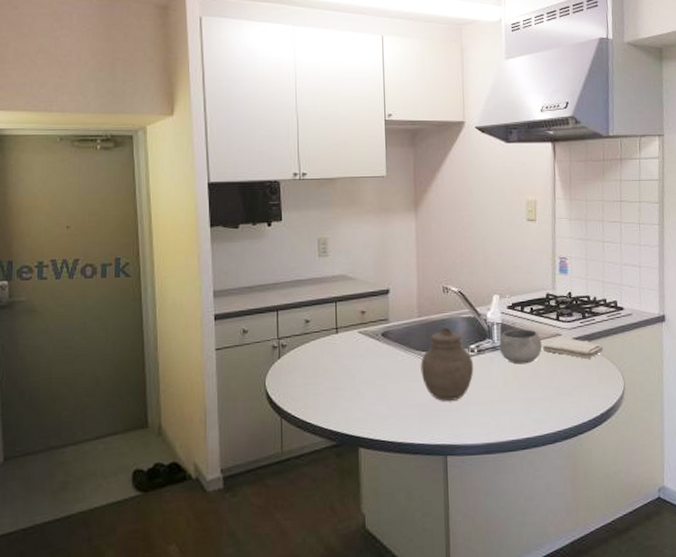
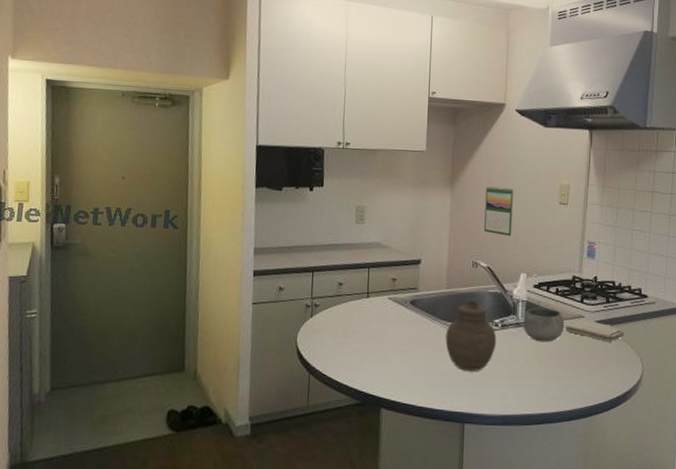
calendar: none [451,207,481,258] -> present [484,186,514,236]

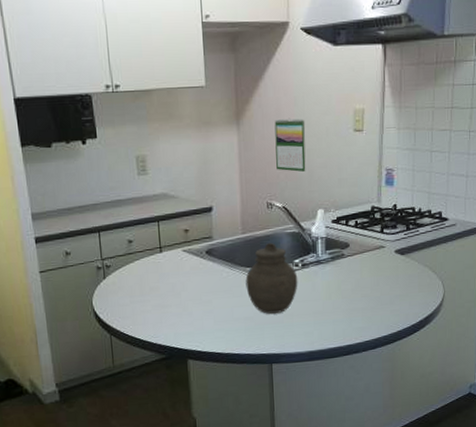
bowl: present [523,308,565,342] -> none [323,242,366,277]
washcloth: present [565,319,625,342] -> none [366,249,426,270]

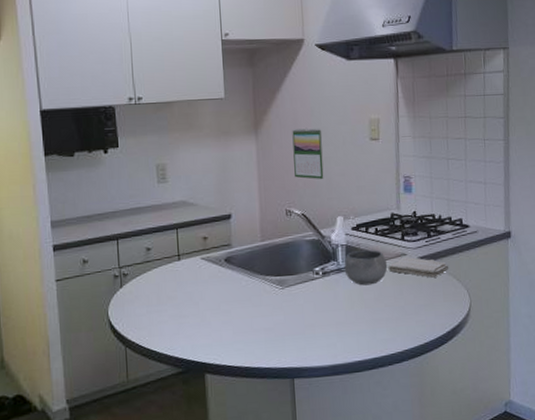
jar: present [245,242,298,314] -> none [265,249,319,325]
bowl: none [323,242,366,277] -> present [344,250,388,286]
washcloth: none [366,249,426,270] -> present [388,256,449,278]

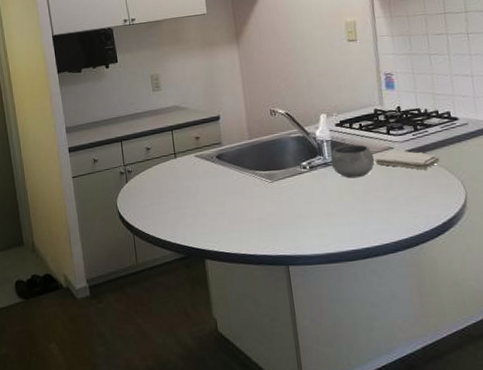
calendar: present [292,127,324,179] -> none [271,34,305,81]

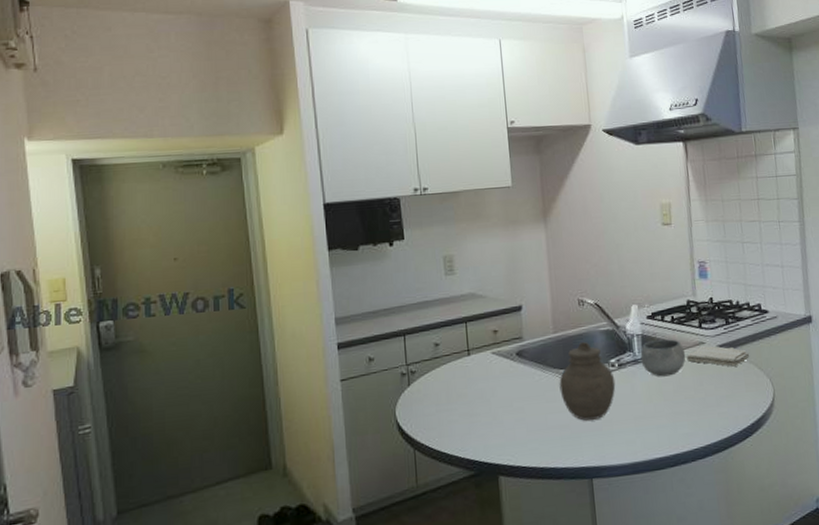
jar: none [255,146,308,215] -> present [559,341,616,421]

